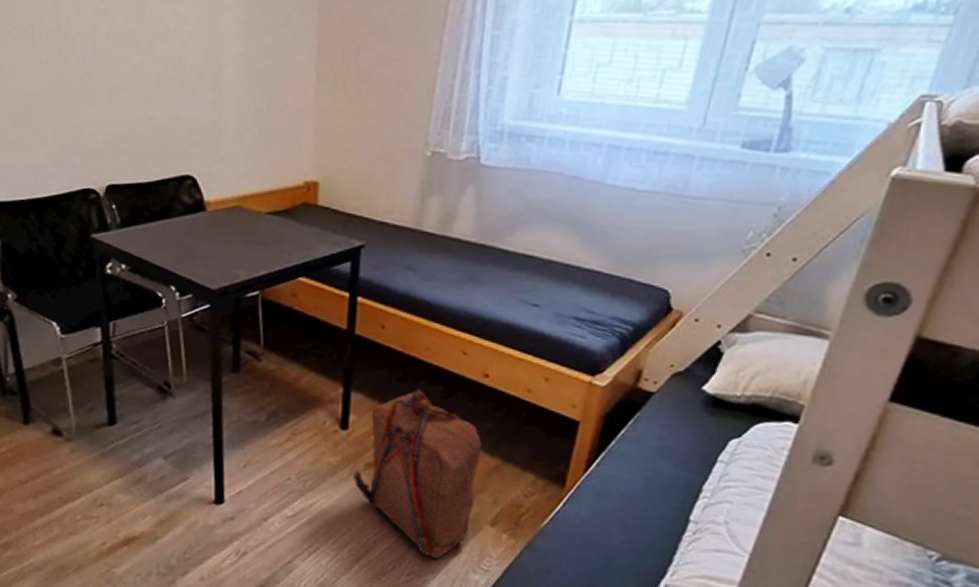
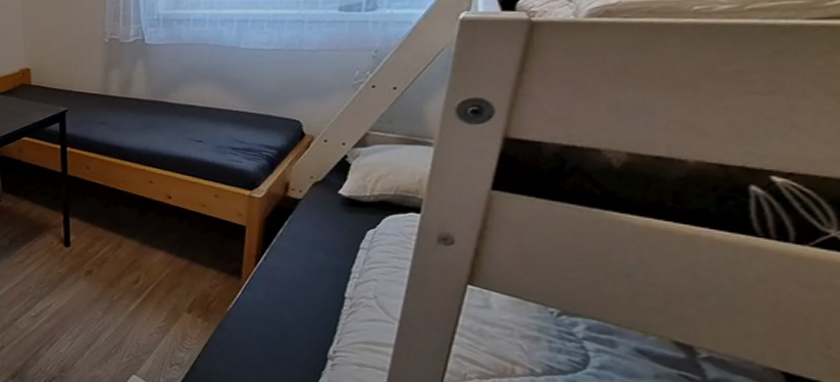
backpack: present [353,389,483,559] -> none [78,212,173,342]

